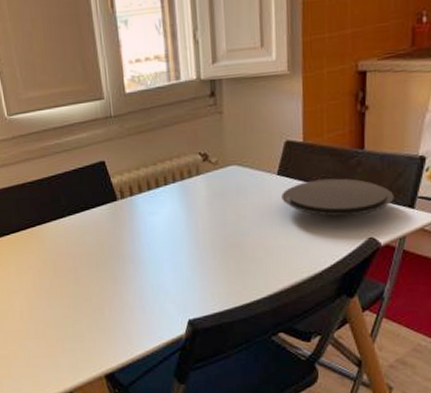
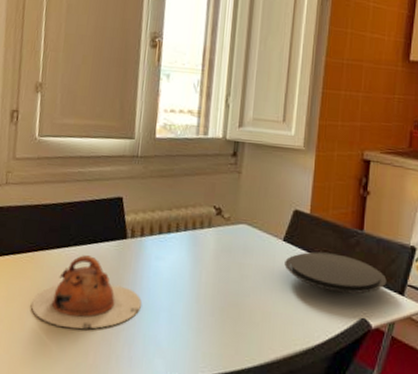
teapot: none [41,222,144,290] -> present [31,255,142,329]

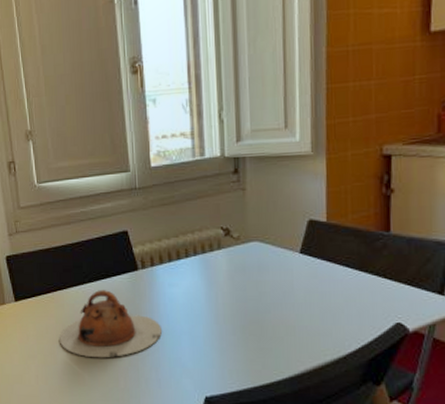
plate: present [284,251,387,294] -> none [304,260,423,299]

